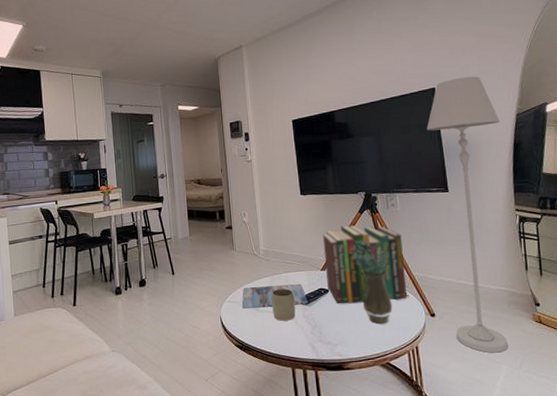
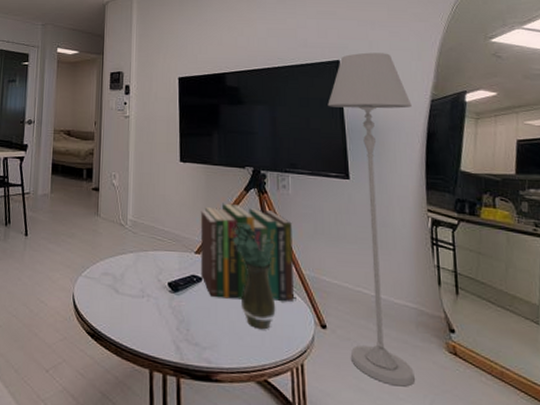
magazine: present [242,283,309,309] -> none [99,262,177,292]
mug: present [271,288,296,321] -> none [133,269,162,310]

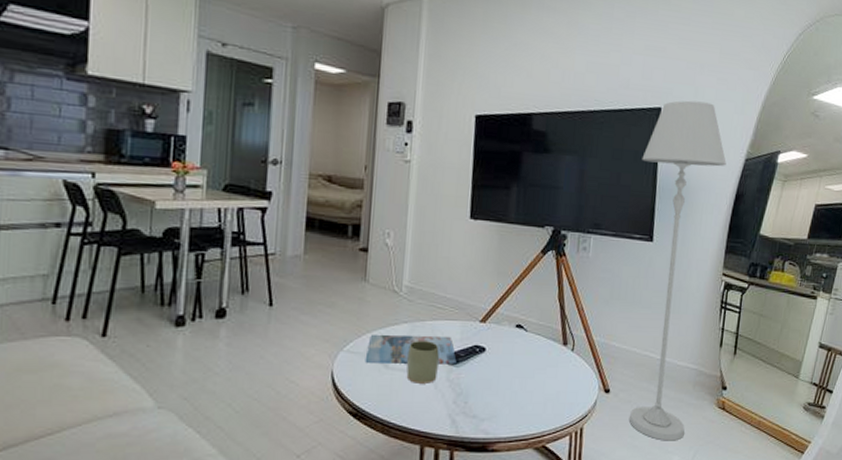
magazine: none [99,262,177,292] -> present [365,334,457,364]
mug: none [133,269,162,310] -> present [406,341,440,384]
books: present [200,203,295,301] -> none [485,266,588,369]
vase: present [232,219,276,330] -> none [523,285,568,398]

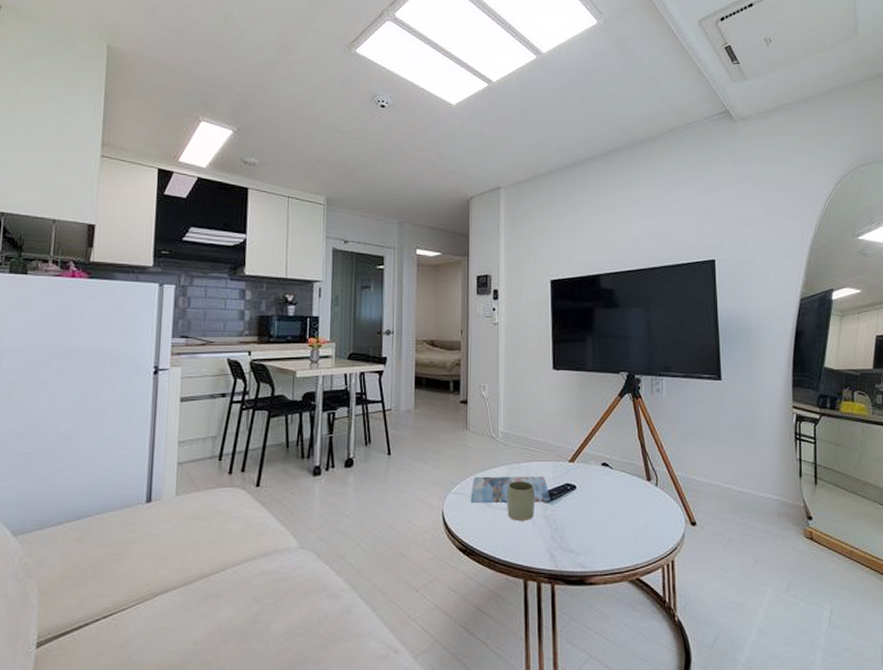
floor lamp: present [628,100,726,441] -> none [702,251,782,573]

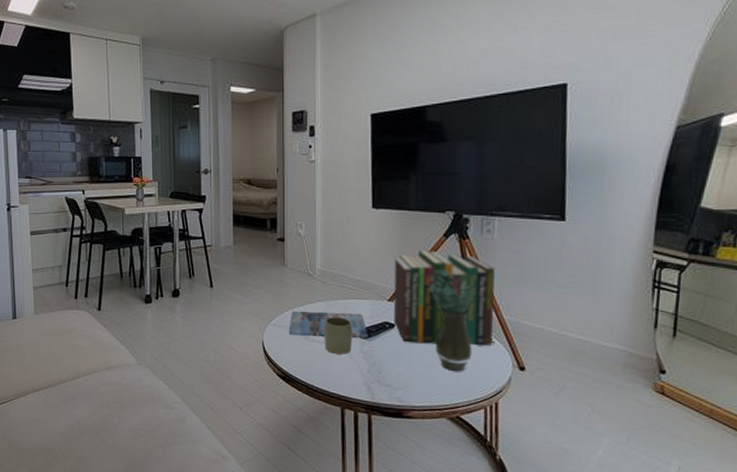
books: none [574,410,667,504] -> present [393,250,495,345]
vase: none [606,426,649,532] -> present [428,267,475,372]

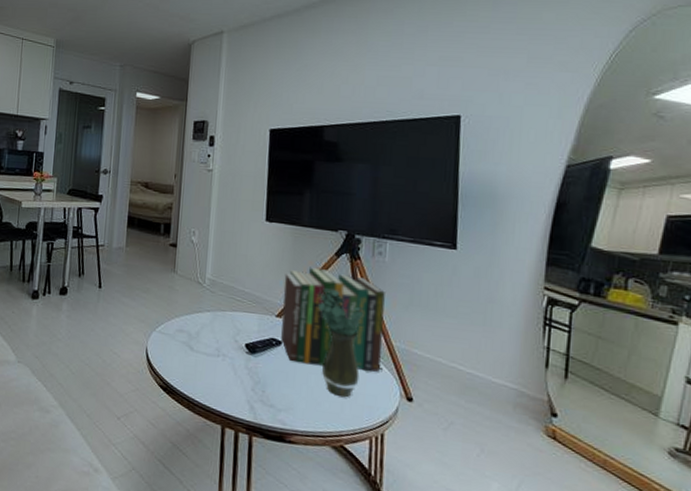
magazine: present [288,311,369,338] -> none [173,320,255,354]
mug: present [323,317,353,354] -> none [208,328,239,369]

